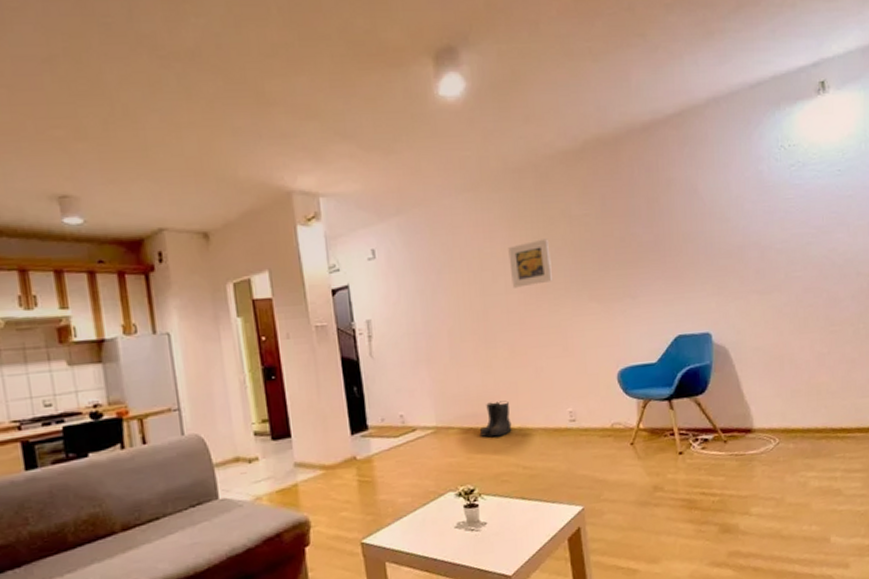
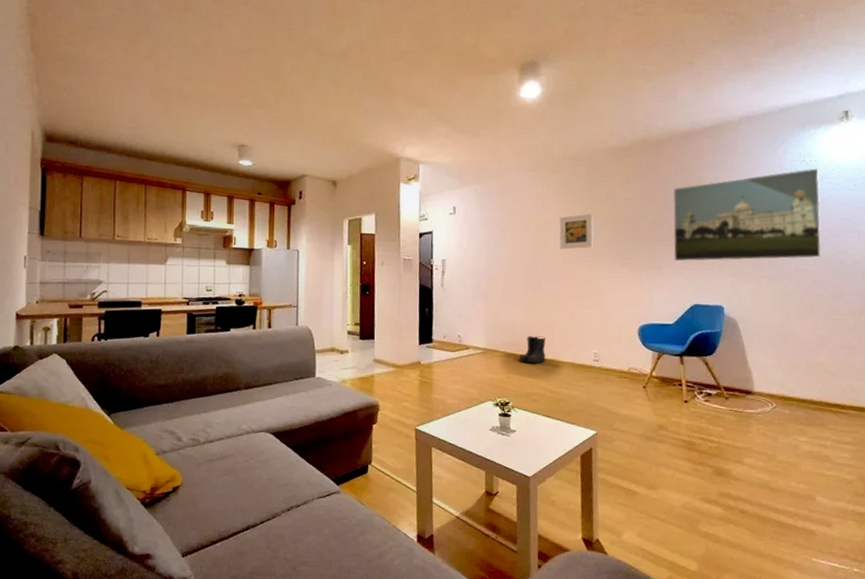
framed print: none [639,154,811,286] -> present [673,168,822,262]

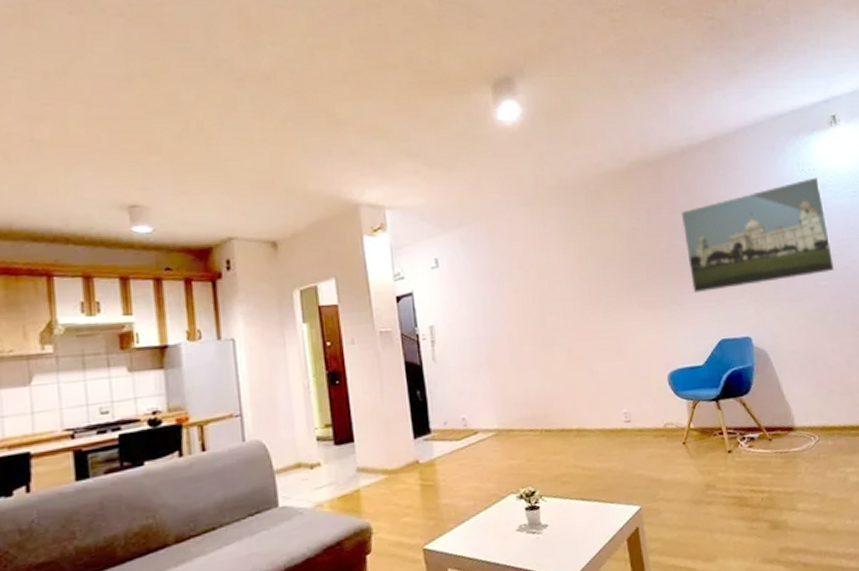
boots: present [519,336,546,364] -> none [539,403,571,440]
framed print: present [559,213,594,250] -> none [563,250,605,296]

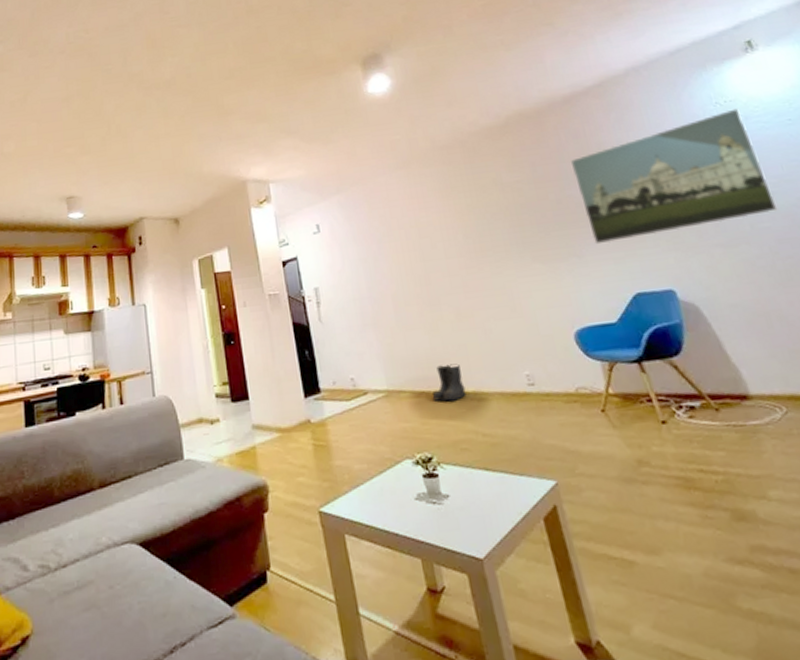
boots: none [539,403,571,440] -> present [432,363,466,402]

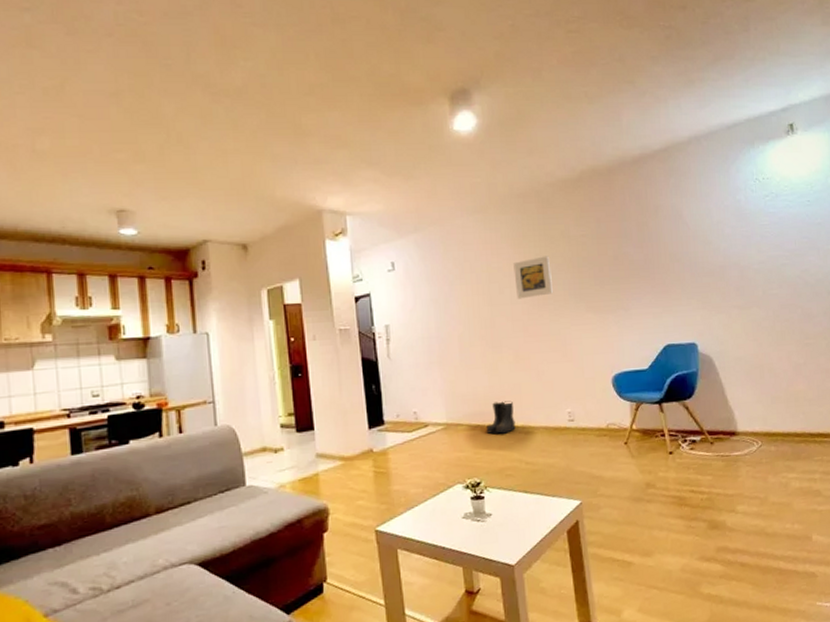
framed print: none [443,205,491,253] -> present [513,256,553,299]
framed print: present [570,108,778,245] -> none [630,186,786,300]

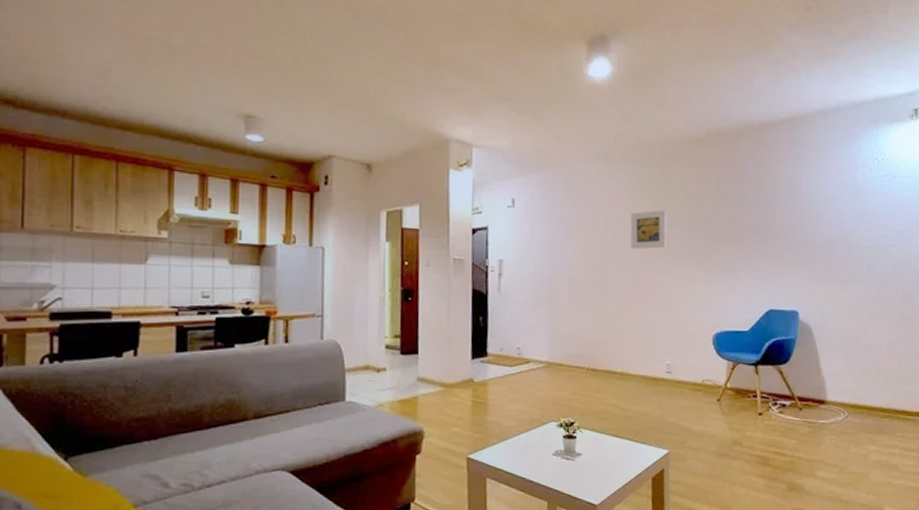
boots: present [486,401,516,435] -> none [585,346,615,378]

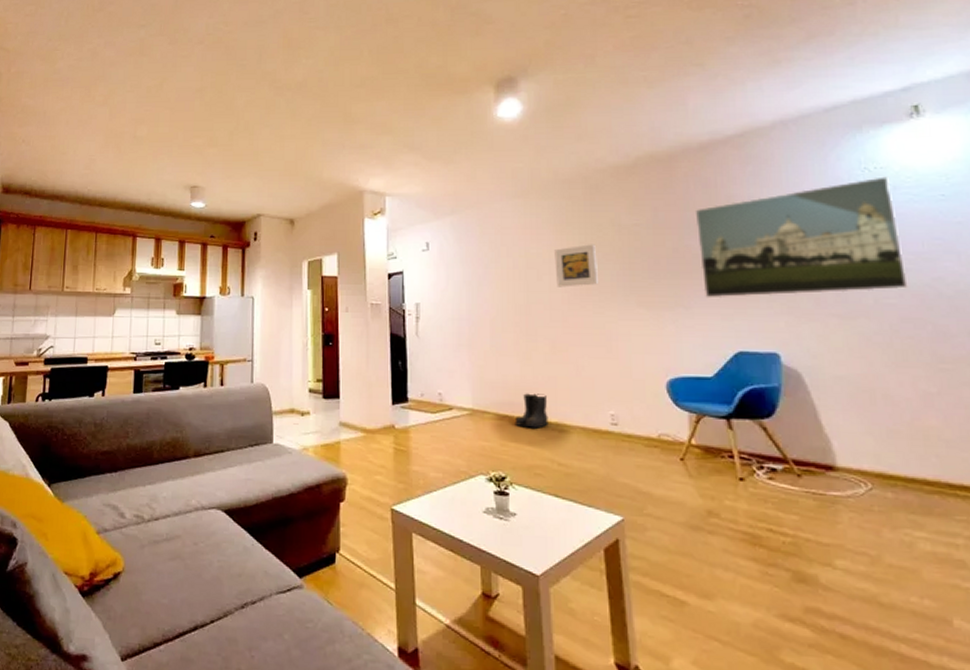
boots: none [585,346,615,378] -> present [514,393,548,428]
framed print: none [749,167,892,264] -> present [695,176,908,299]

